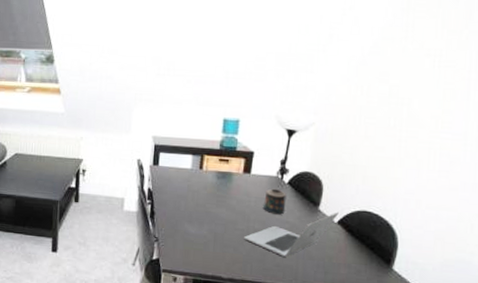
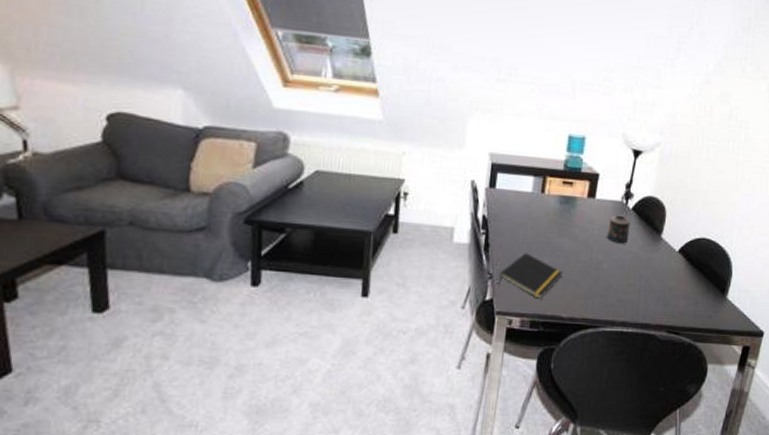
notepad: none [163,220,221,260] -> present [497,253,562,299]
laptop: present [244,212,339,257] -> none [586,240,680,290]

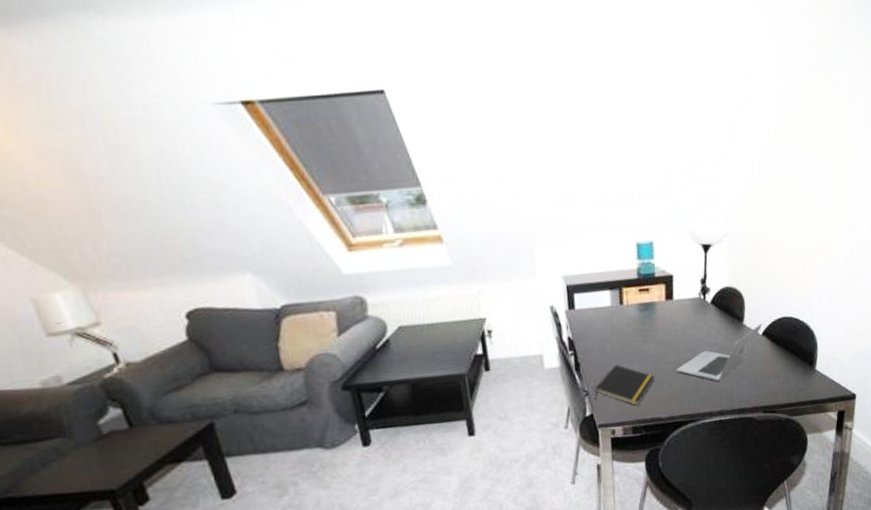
laptop: none [586,240,680,290] -> present [677,323,762,382]
candle: present [606,215,631,244] -> none [690,311,713,339]

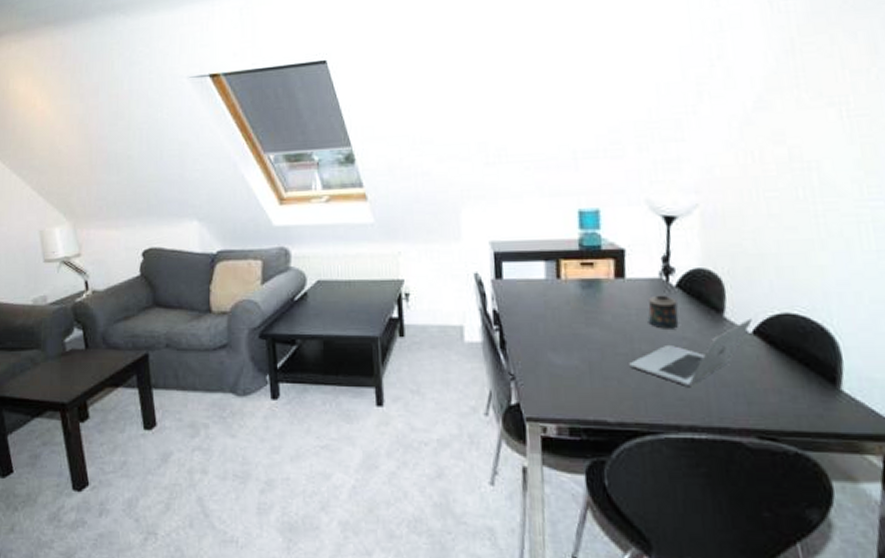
notepad: present [594,364,655,405] -> none [522,348,600,401]
candle: none [690,311,713,339] -> present [647,295,679,329]

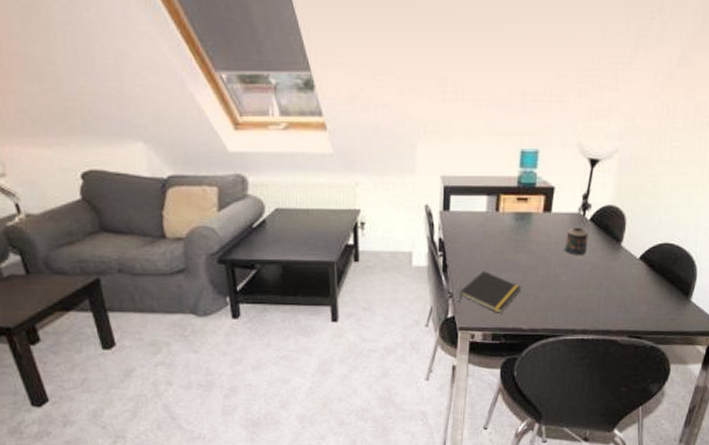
notepad: none [522,348,600,401] -> present [458,271,521,313]
laptop: present [629,318,752,386] -> none [545,247,641,300]

